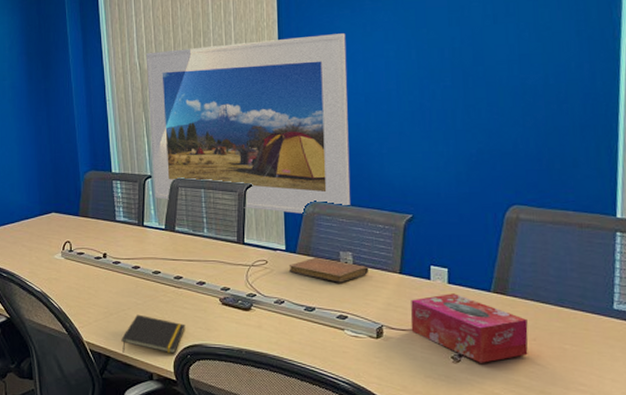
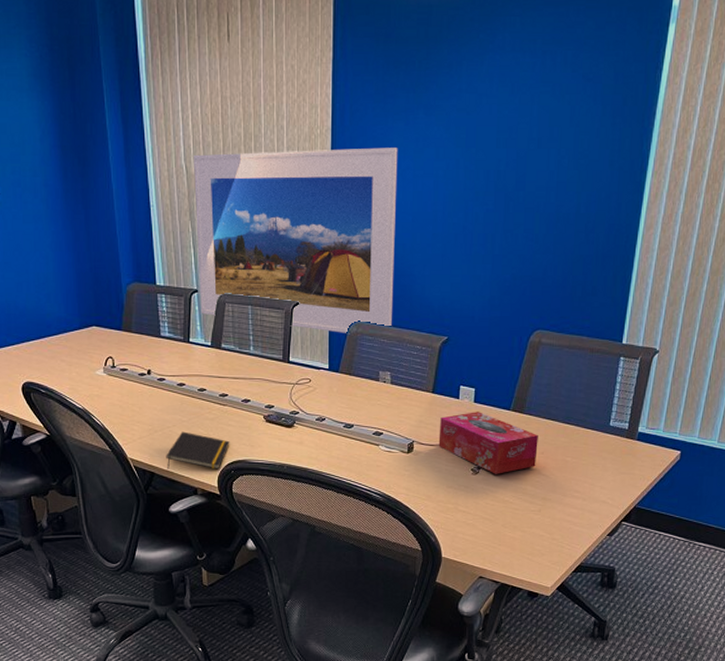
notebook: present [288,257,369,283] -> none [331,376,405,401]

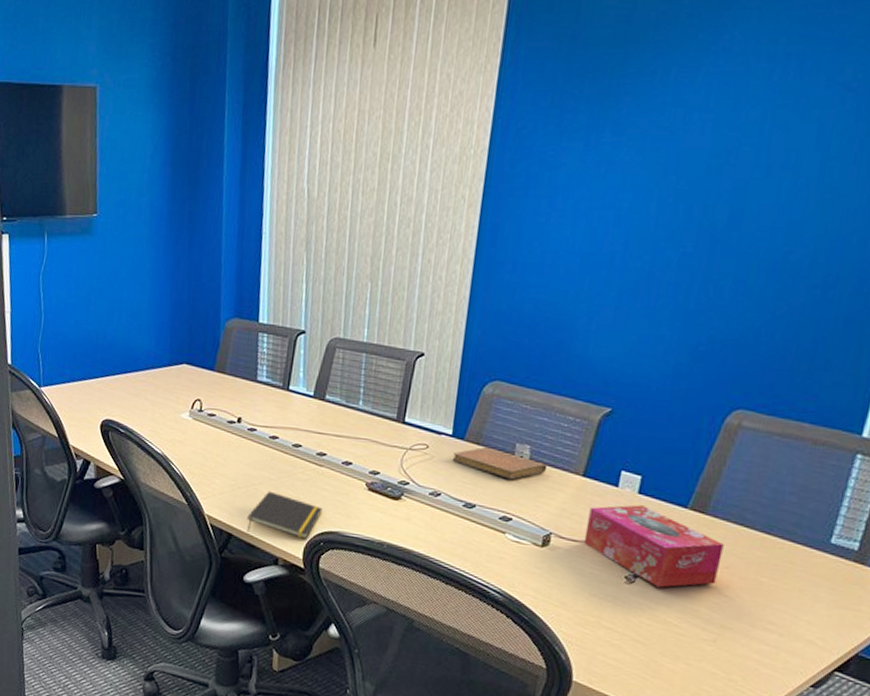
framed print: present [193,147,398,334] -> none [305,172,572,396]
notebook: none [331,376,405,401] -> present [452,446,548,480]

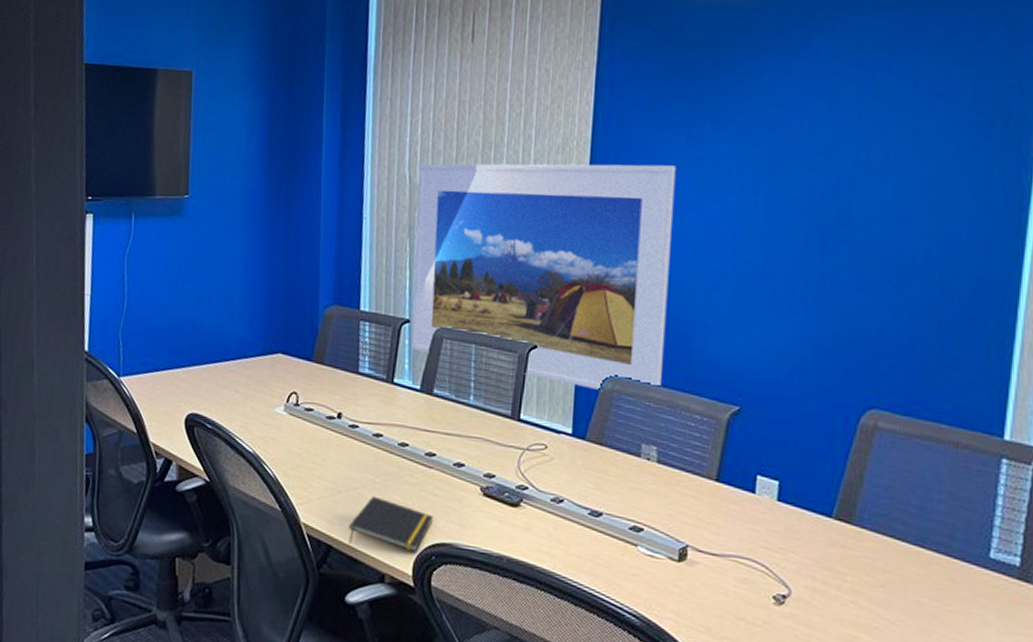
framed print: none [305,172,572,396] -> present [411,163,677,392]
notebook: present [452,446,548,480] -> none [573,447,677,485]
tissue box: present [583,505,724,588] -> none [724,513,876,610]

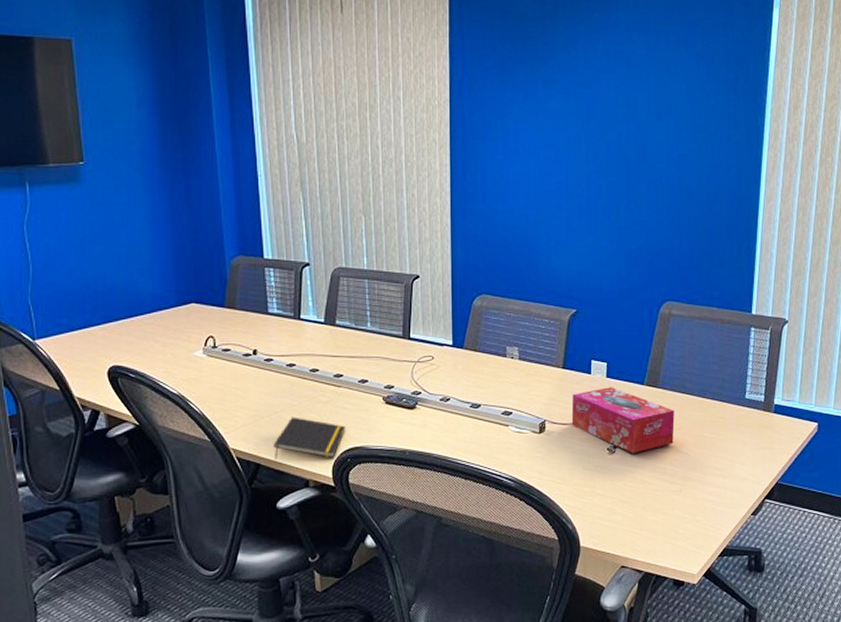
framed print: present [411,163,677,392] -> none [304,119,519,308]
tissue box: none [724,513,876,610] -> present [571,387,675,453]

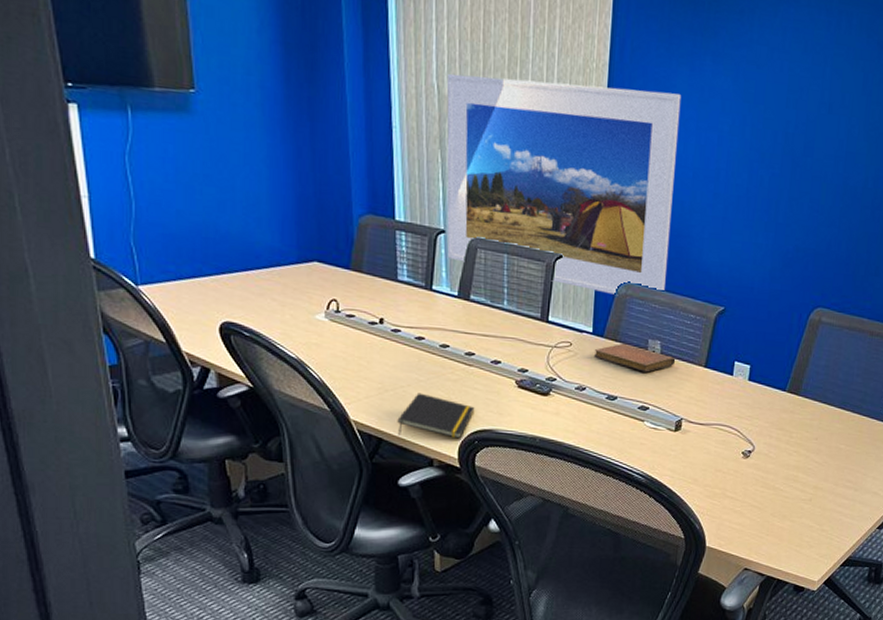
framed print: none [304,119,519,308] -> present [446,73,682,296]
notebook: none [455,352,534,379] -> present [593,343,676,373]
tissue box: present [571,387,675,453] -> none [708,390,813,459]

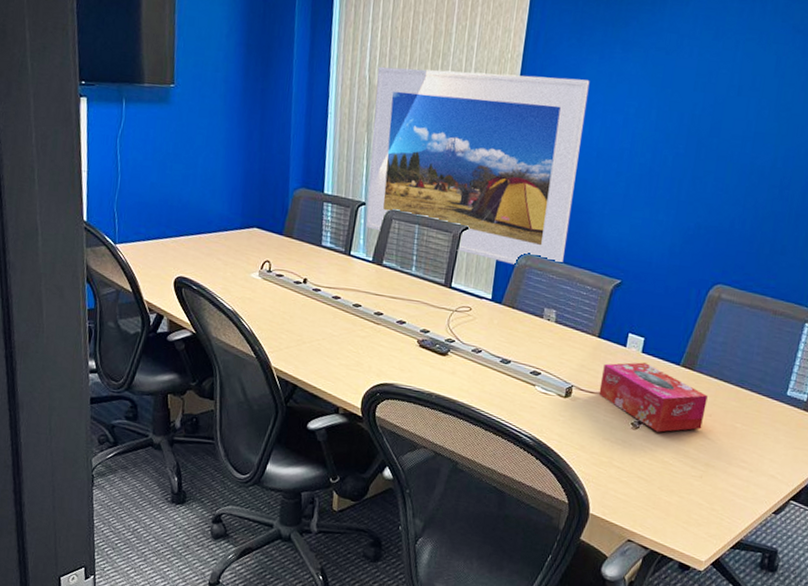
notepad: present [397,392,475,439] -> none [311,346,379,390]
notebook: present [593,343,676,373] -> none [491,310,570,339]
tissue box: none [708,390,813,459] -> present [599,362,708,432]

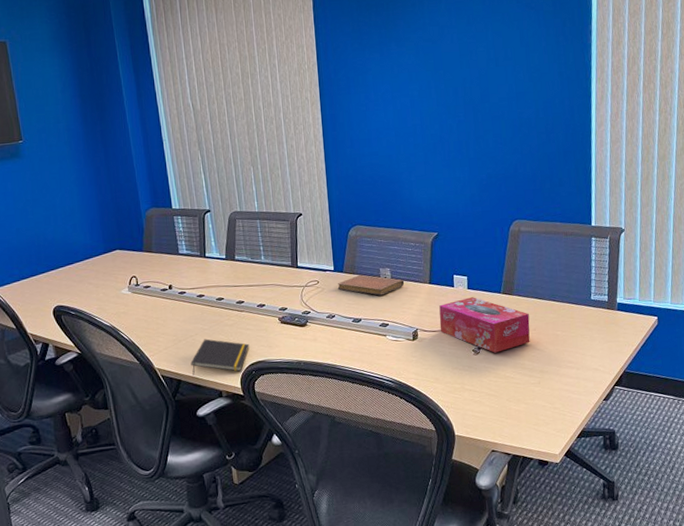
notepad: none [311,346,379,390] -> present [191,339,249,376]
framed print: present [365,66,590,266] -> none [198,75,387,238]
notebook: none [491,310,570,339] -> present [337,274,405,296]

